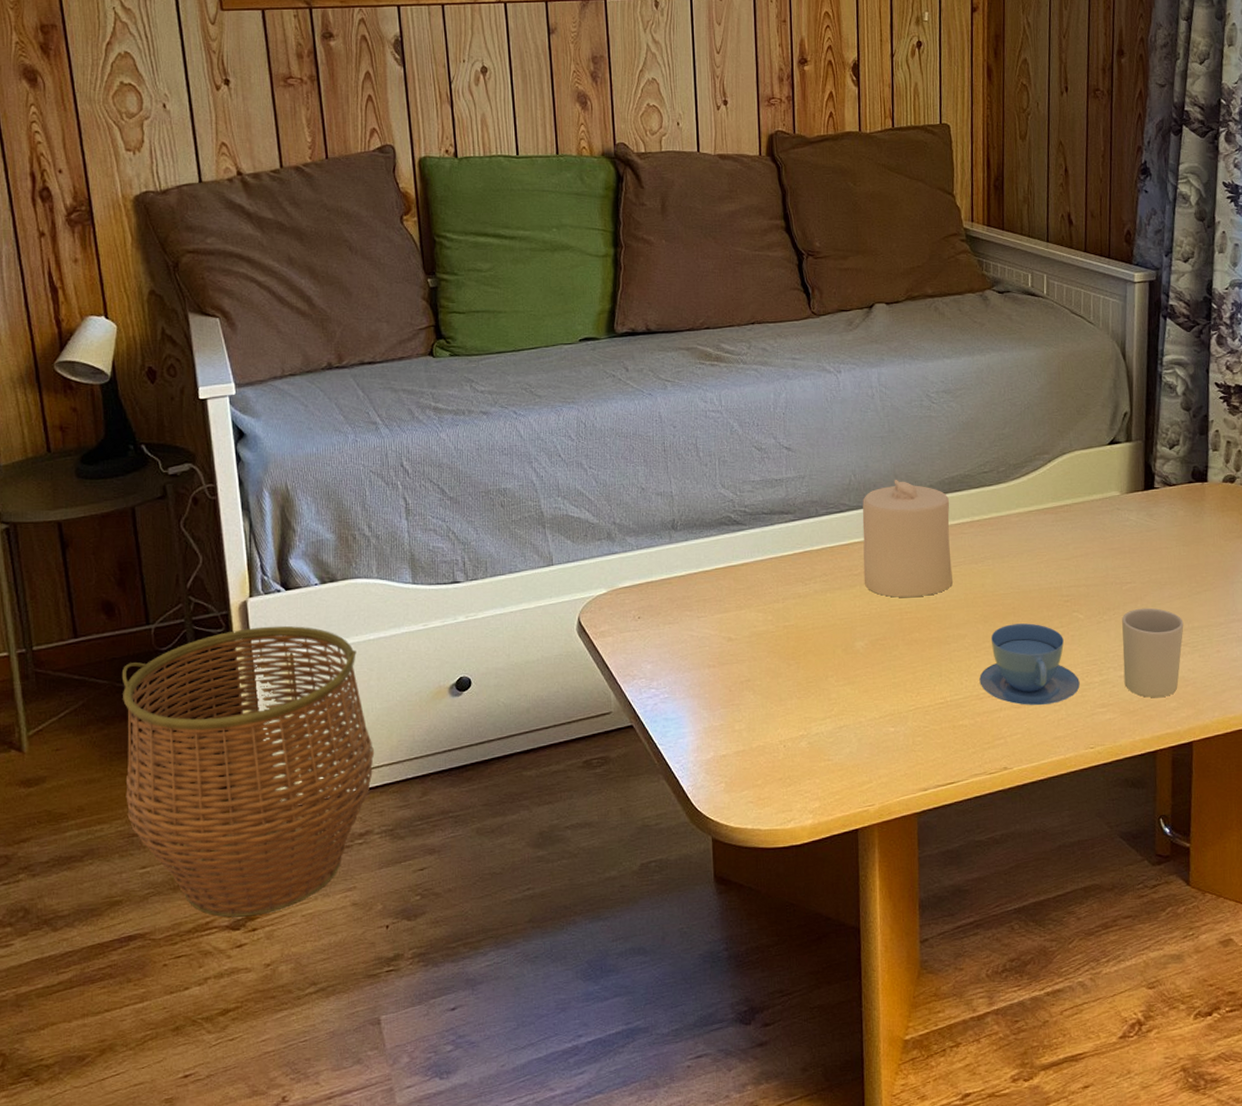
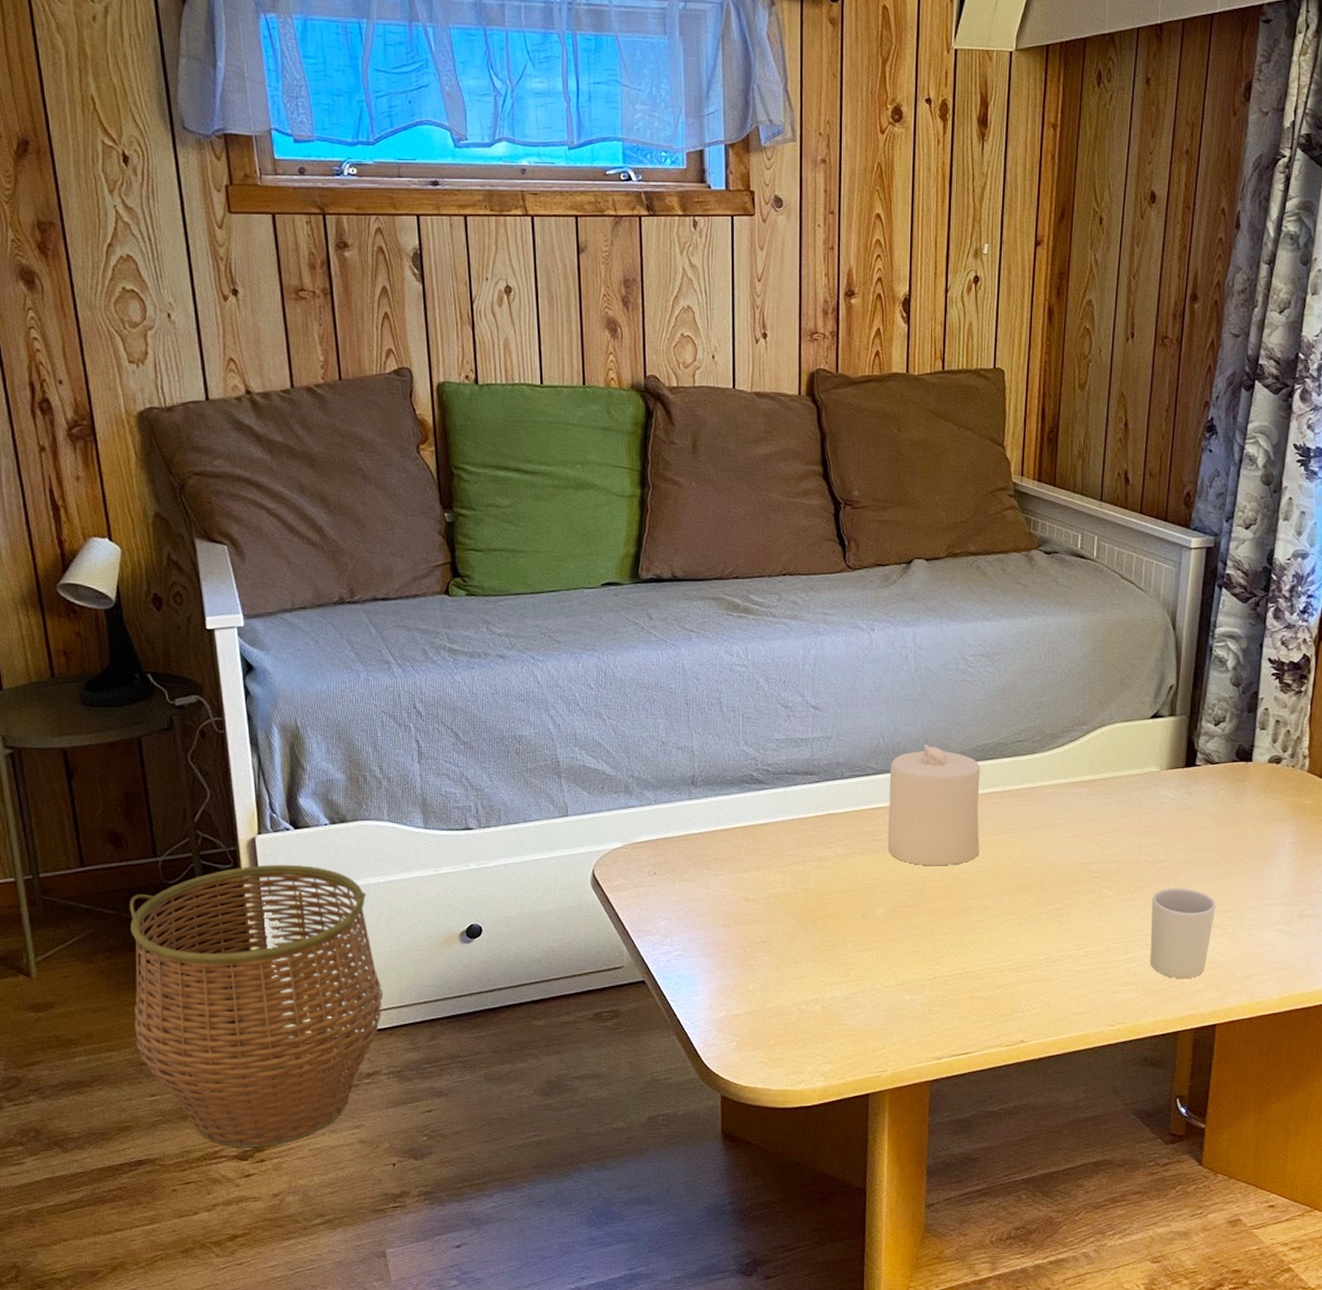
teacup: present [979,623,1080,706] -> none [1001,898,1104,981]

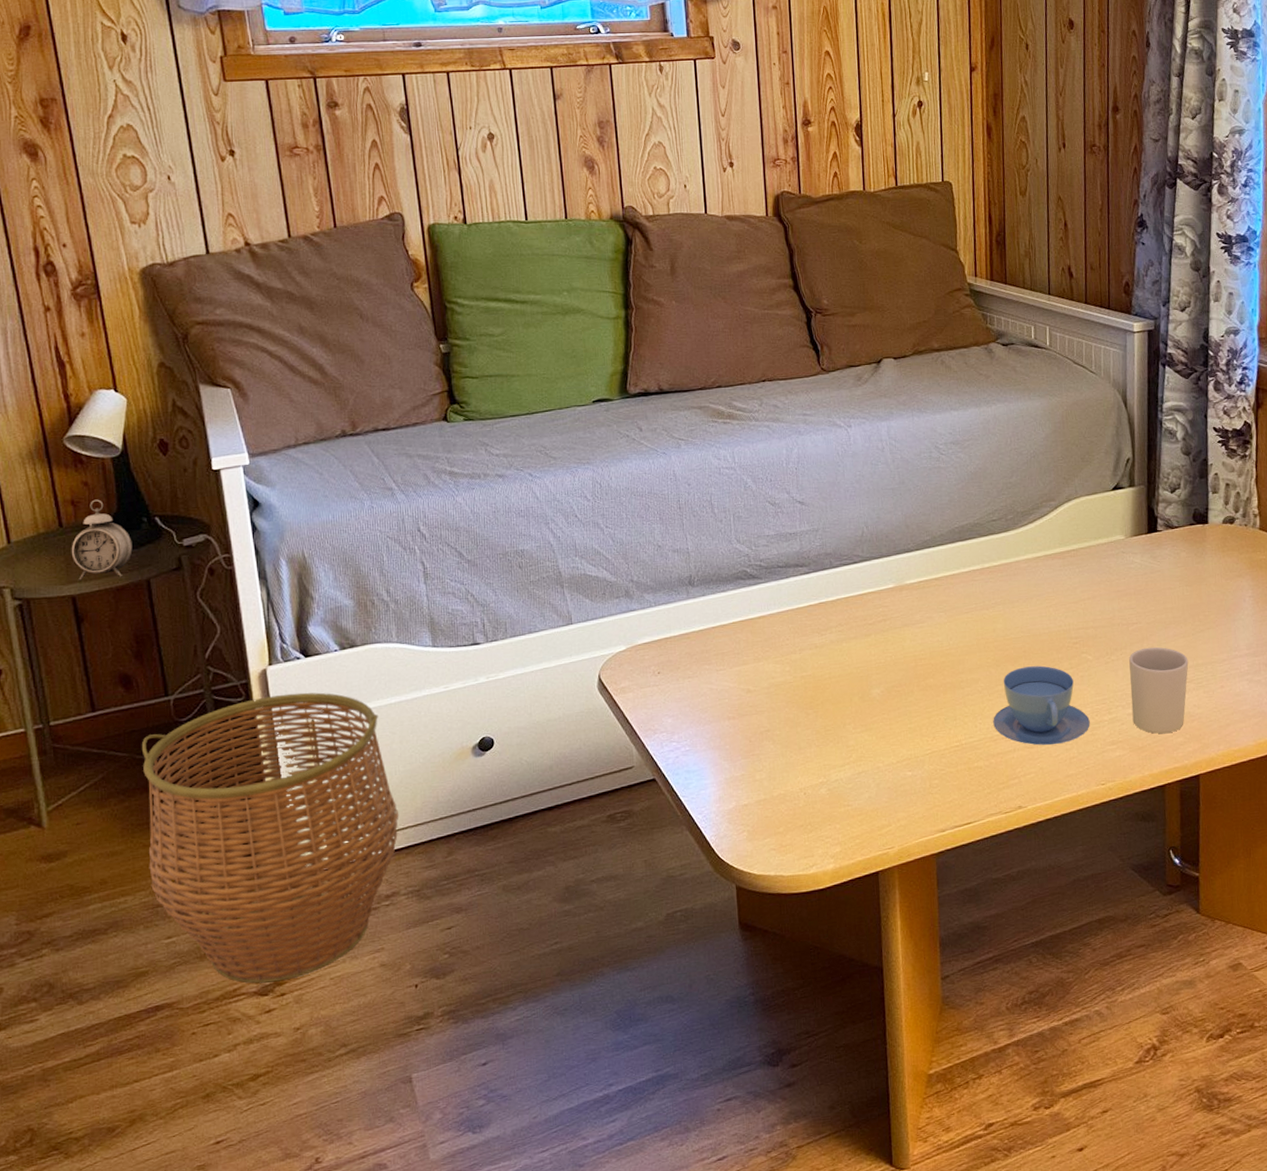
alarm clock: none [63,651,124,733] -> present [71,499,133,580]
candle: present [887,744,981,866] -> none [875,529,965,645]
teacup: none [1001,898,1104,981] -> present [993,665,1090,746]

